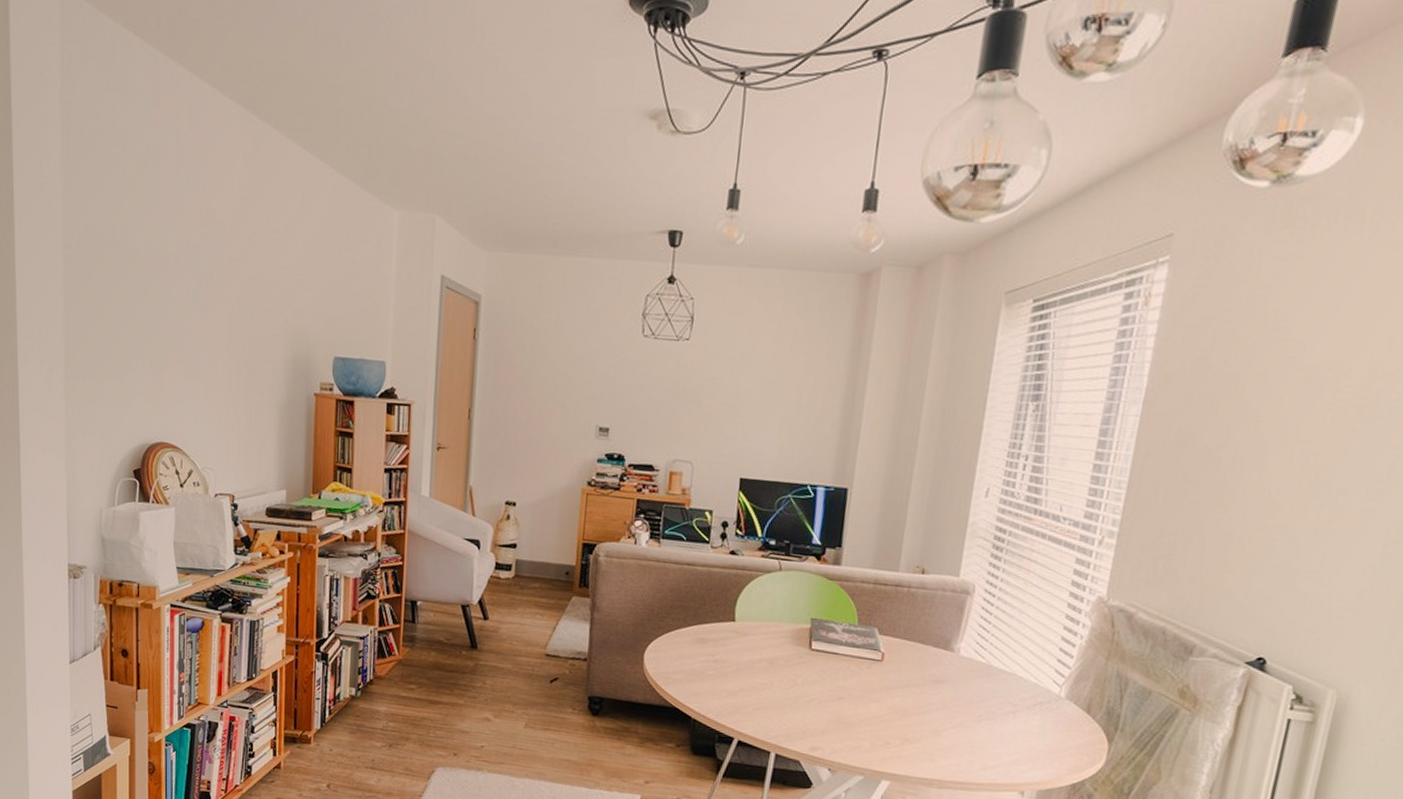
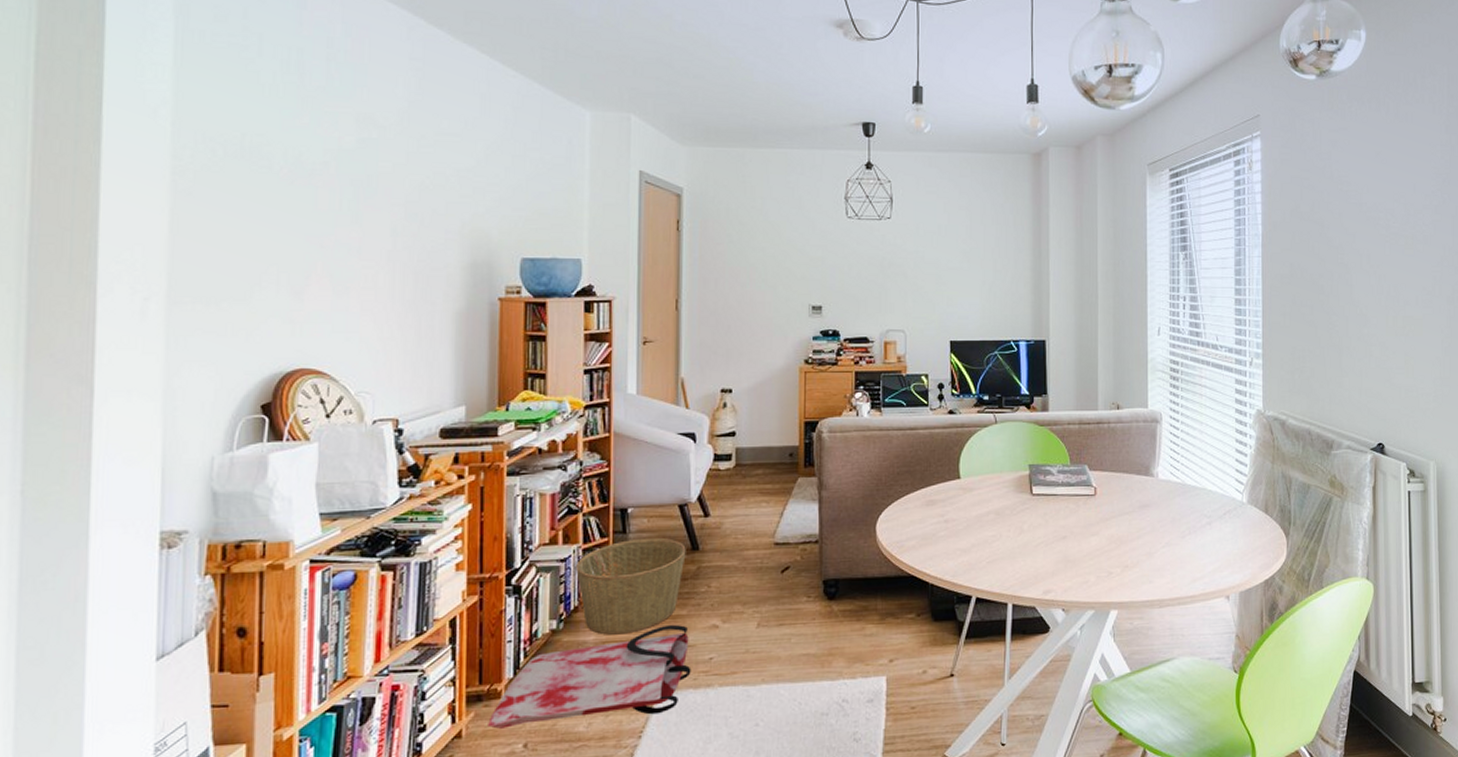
bag: none [300,710,465,784] -> present [488,624,691,729]
basket: none [372,629,466,711] -> present [576,537,686,635]

